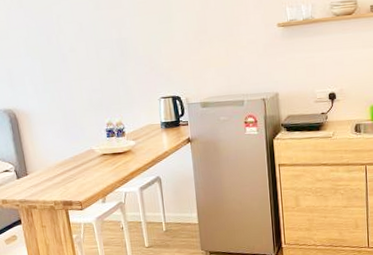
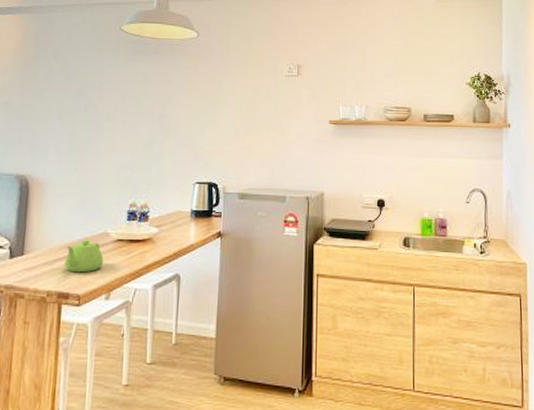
teapot: none [62,157,95,185] -> present [64,240,104,273]

